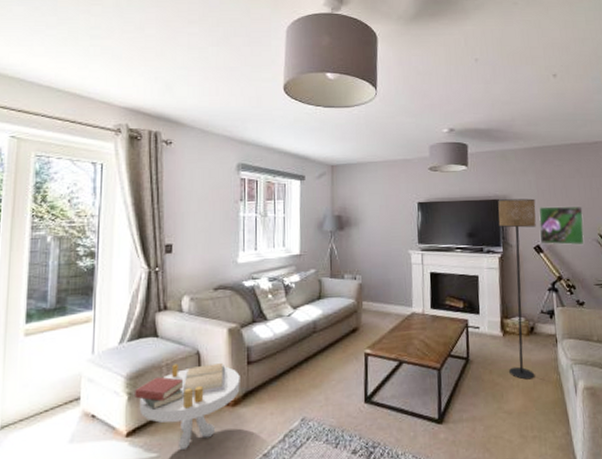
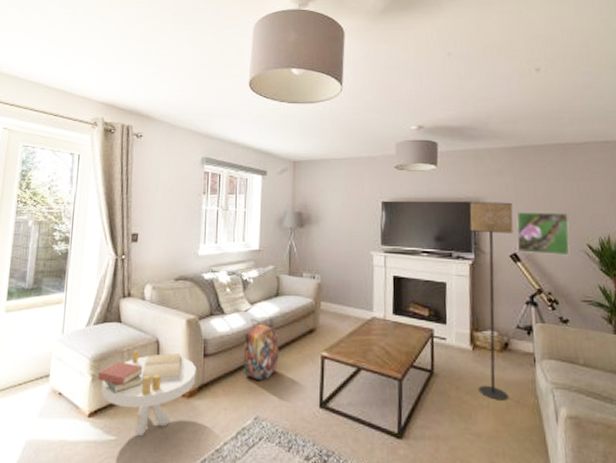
backpack: none [288,323,324,382] -> present [243,319,279,380]

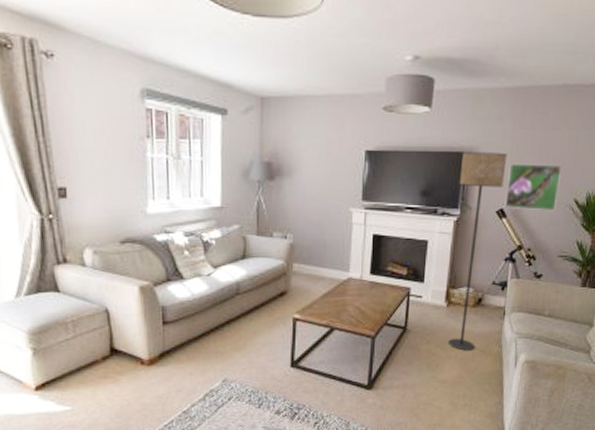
side table: present [98,350,196,436] -> none [39,321,156,404]
backpack: present [243,319,279,380] -> none [208,283,247,345]

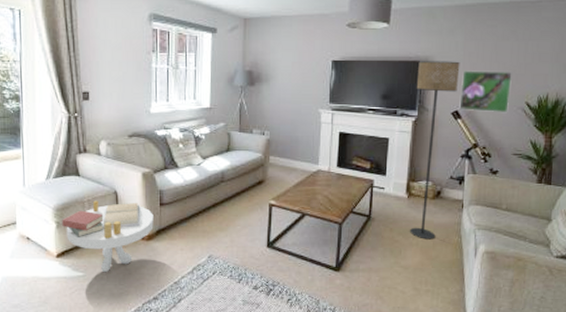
side table: none [39,321,156,404] -> present [62,200,154,272]

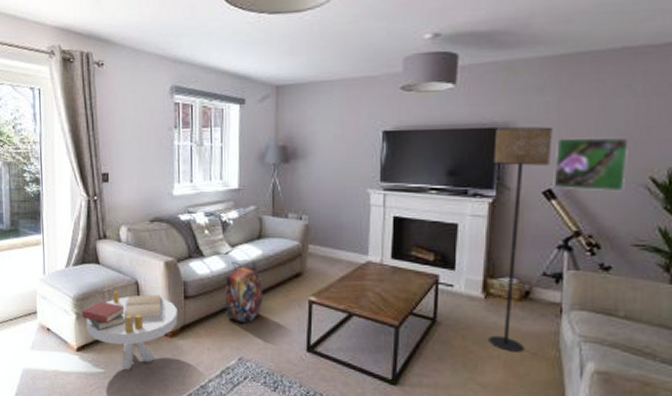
backpack: none [197,172,230,225] -> present [225,262,263,323]

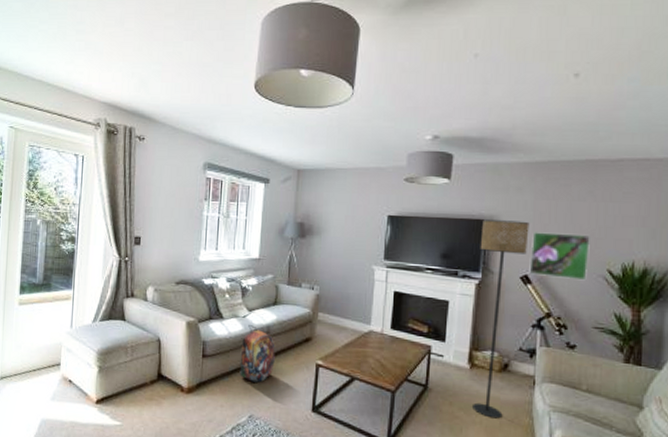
side table: present [82,291,178,370] -> none [104,347,195,424]

